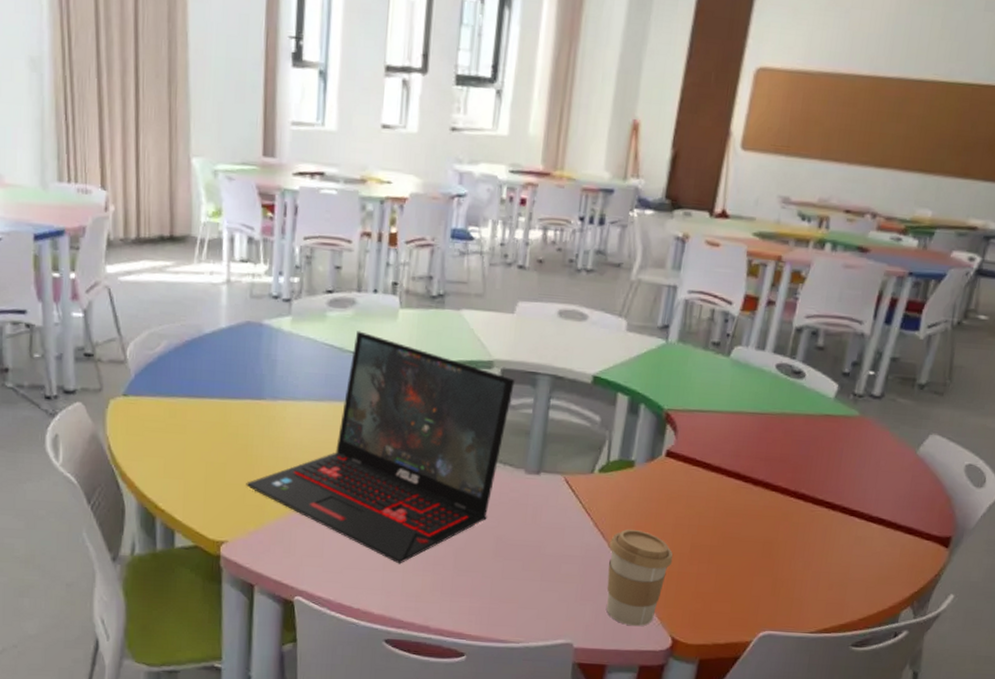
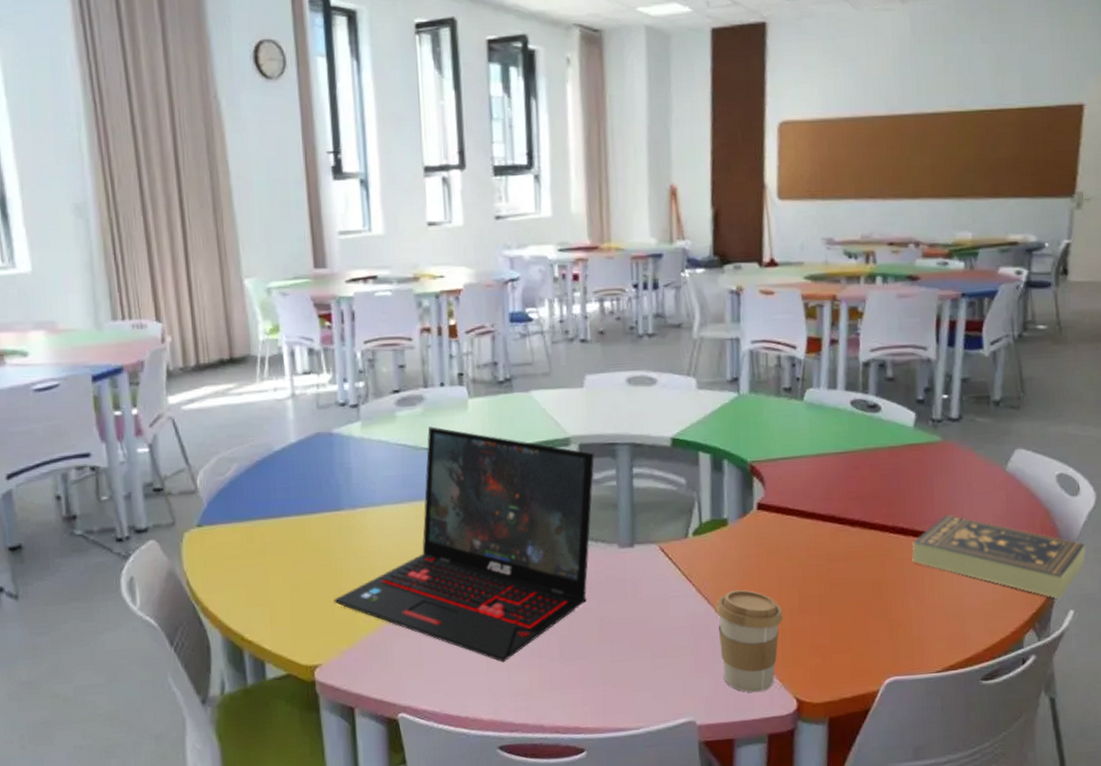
book: none [807,487,980,583] -> present [912,514,1086,599]

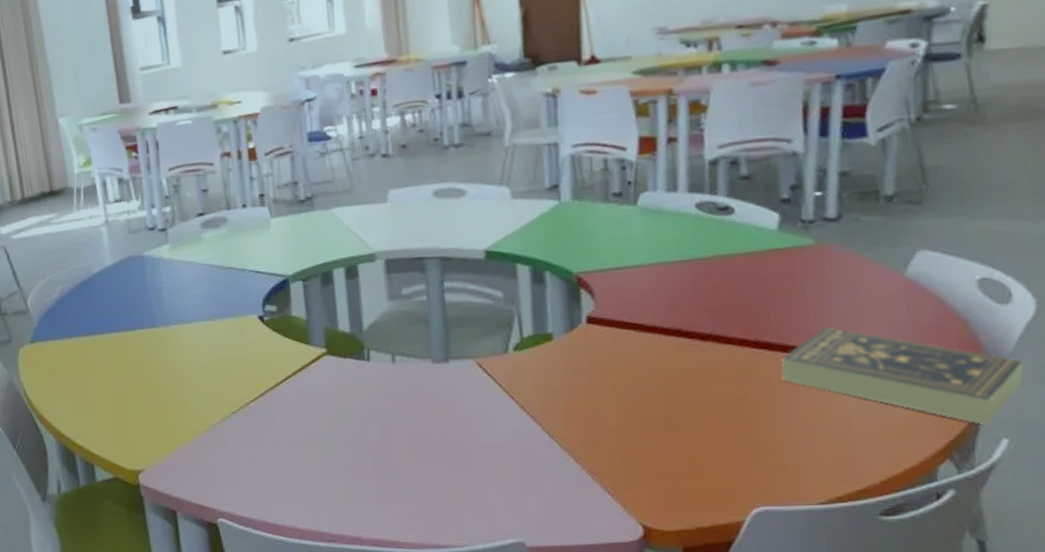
laptop: present [334,426,594,663] -> none [153,246,402,474]
coffee cup: present [715,589,783,693] -> none [543,407,623,517]

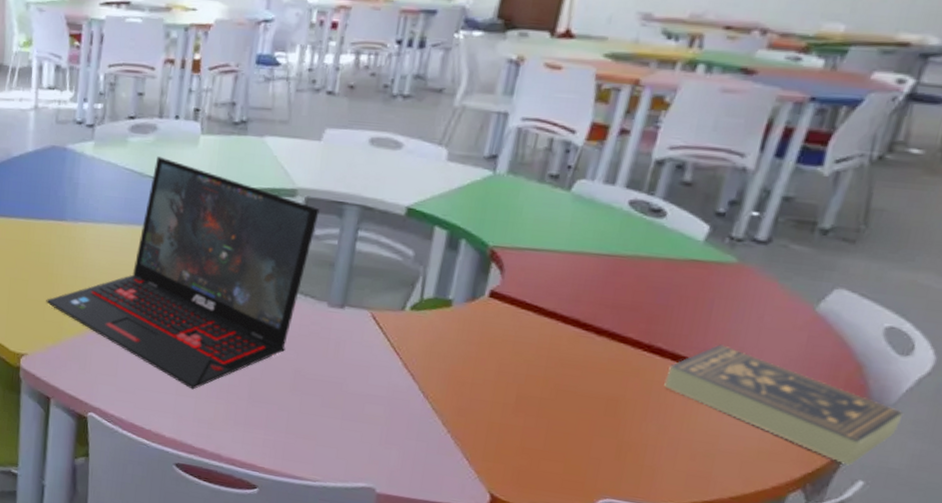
laptop: none [153,246,402,474] -> present [46,156,320,390]

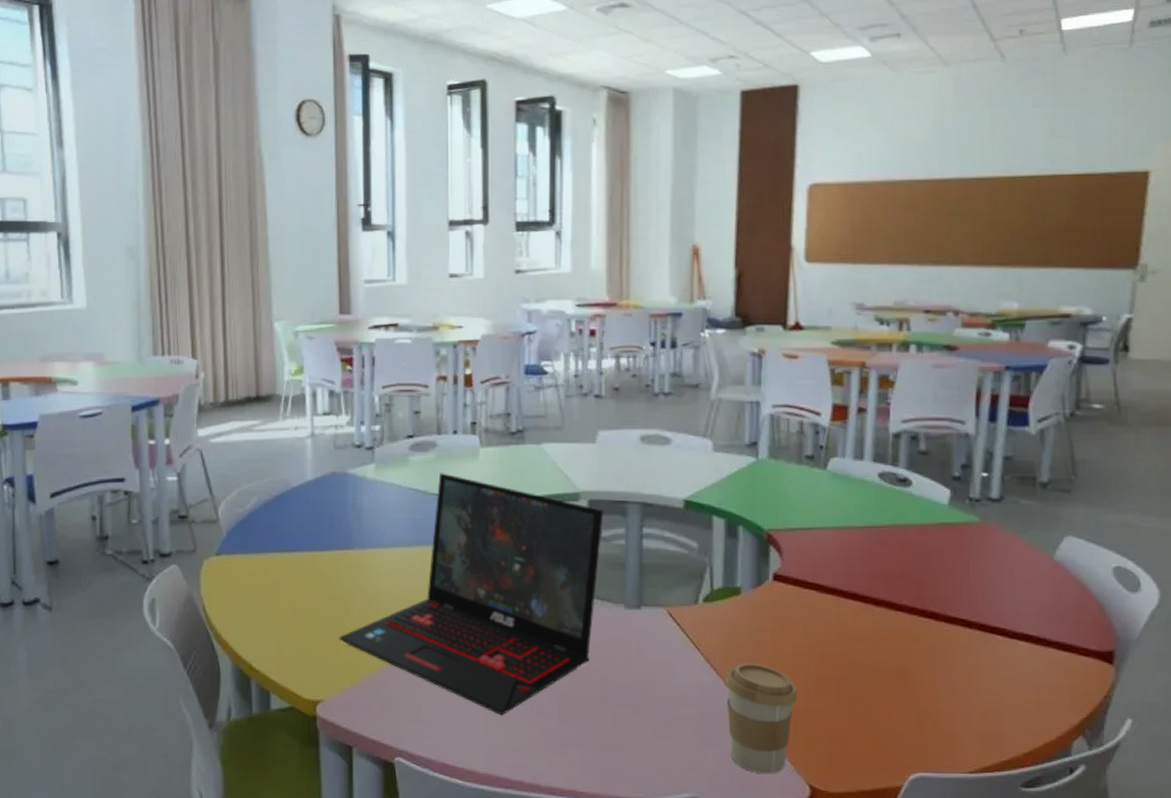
coffee cup: none [415,372,495,478] -> present [725,663,798,774]
book: present [664,344,904,466] -> none [943,601,1148,705]

